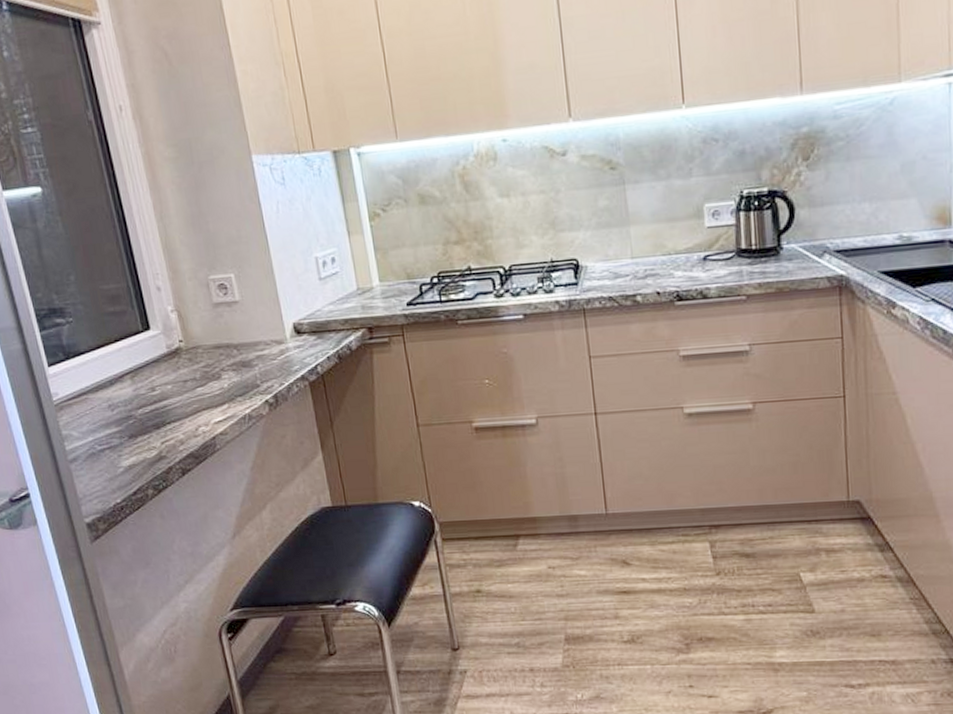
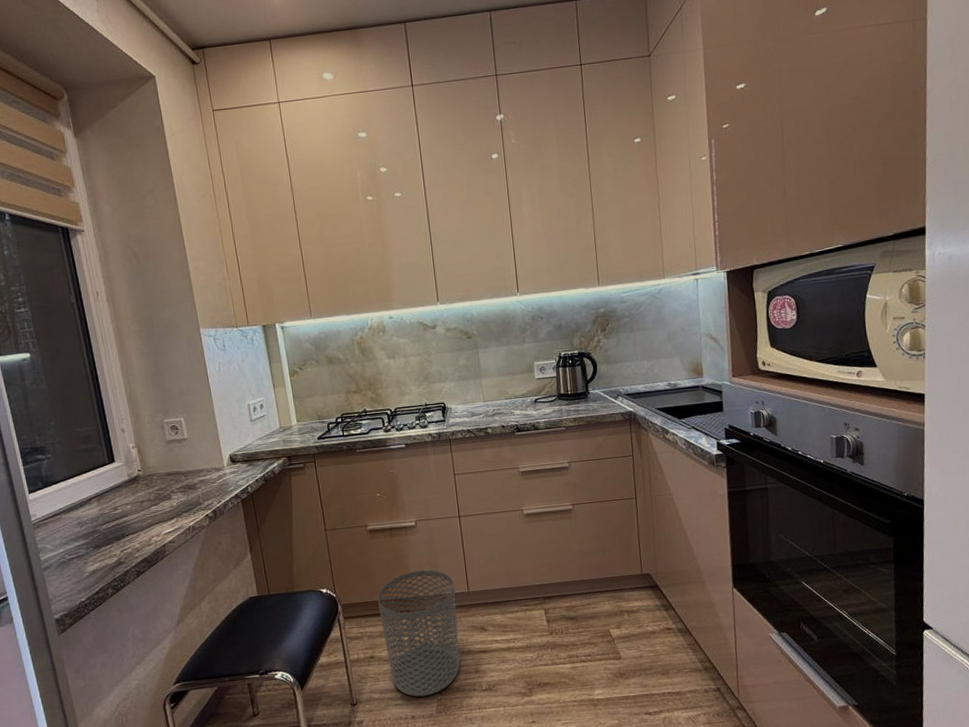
waste bin: none [486,481,594,645] -> present [377,569,460,697]

